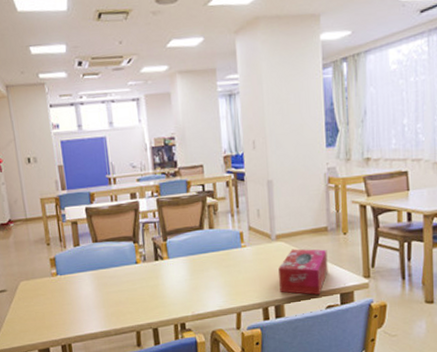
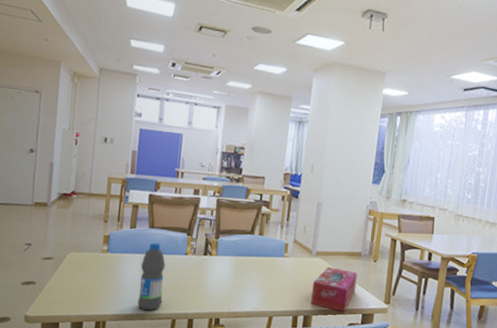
water bottle: none [92,256,123,327] -> present [138,242,166,311]

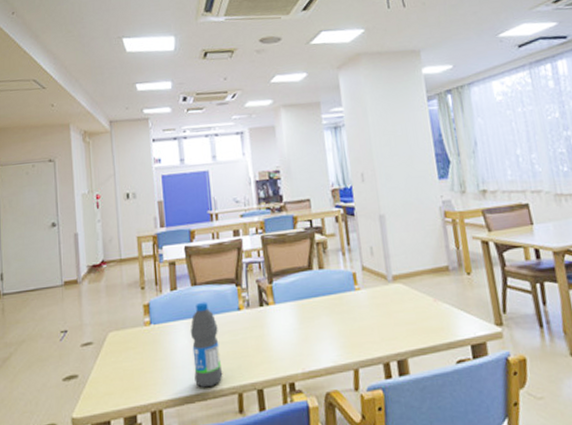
tissue box: present [311,266,358,313] -> none [398,291,455,348]

